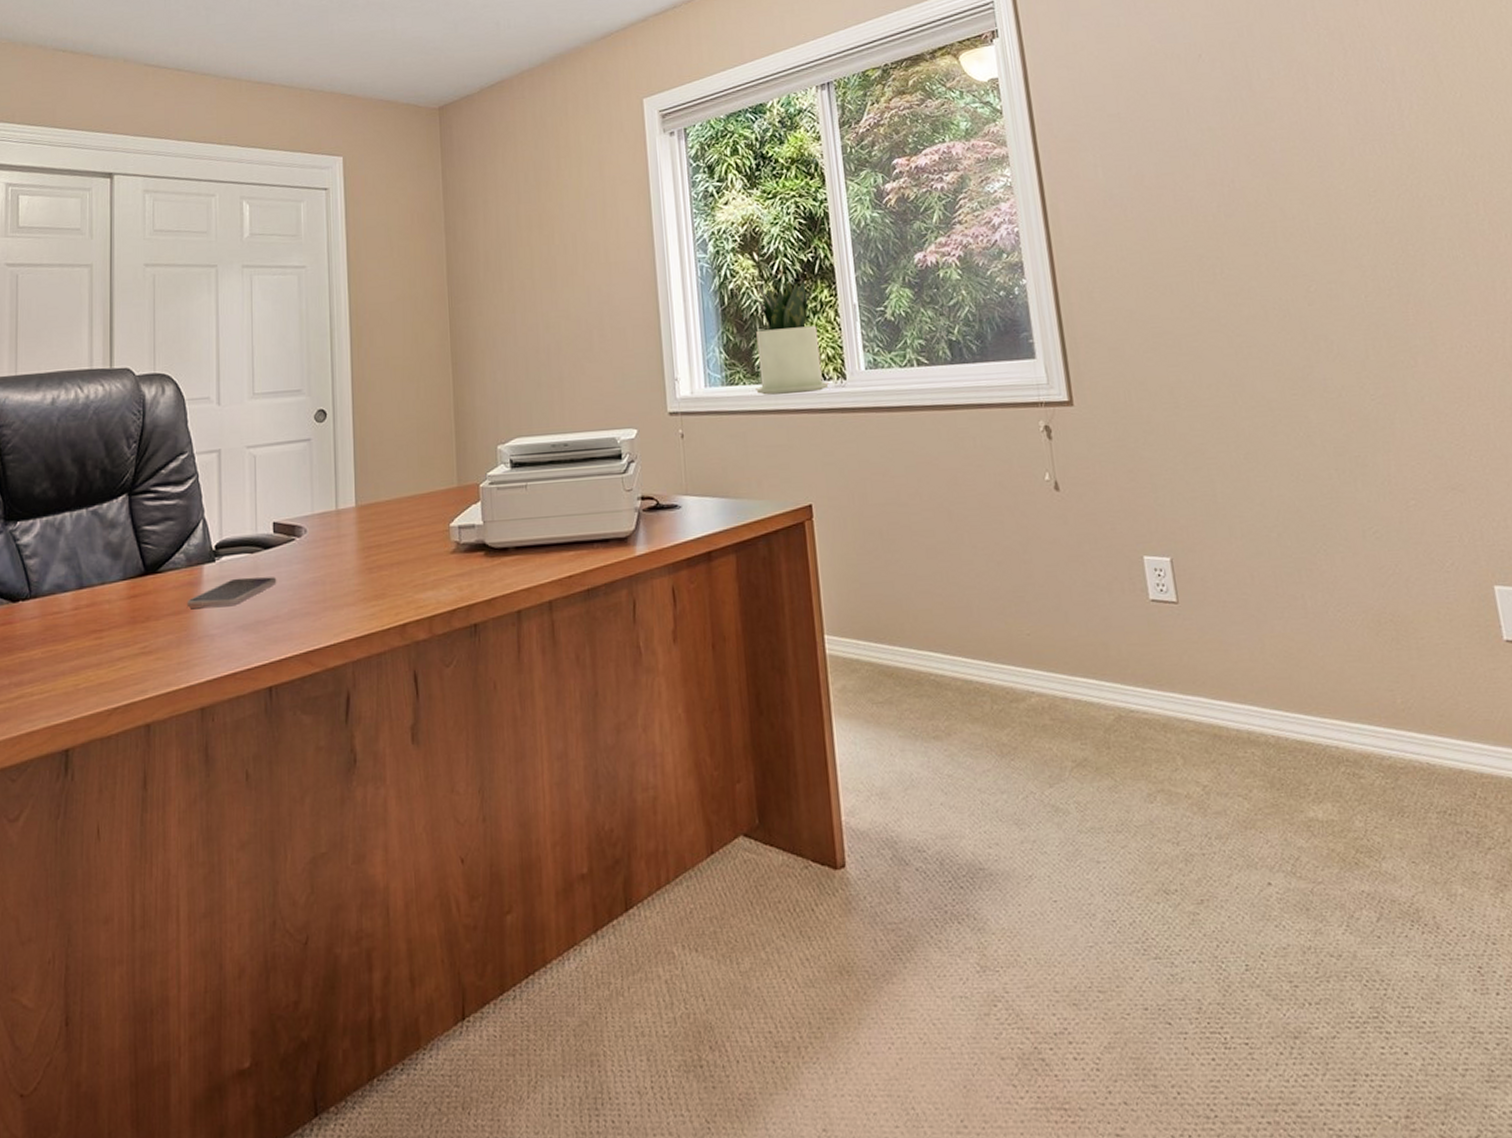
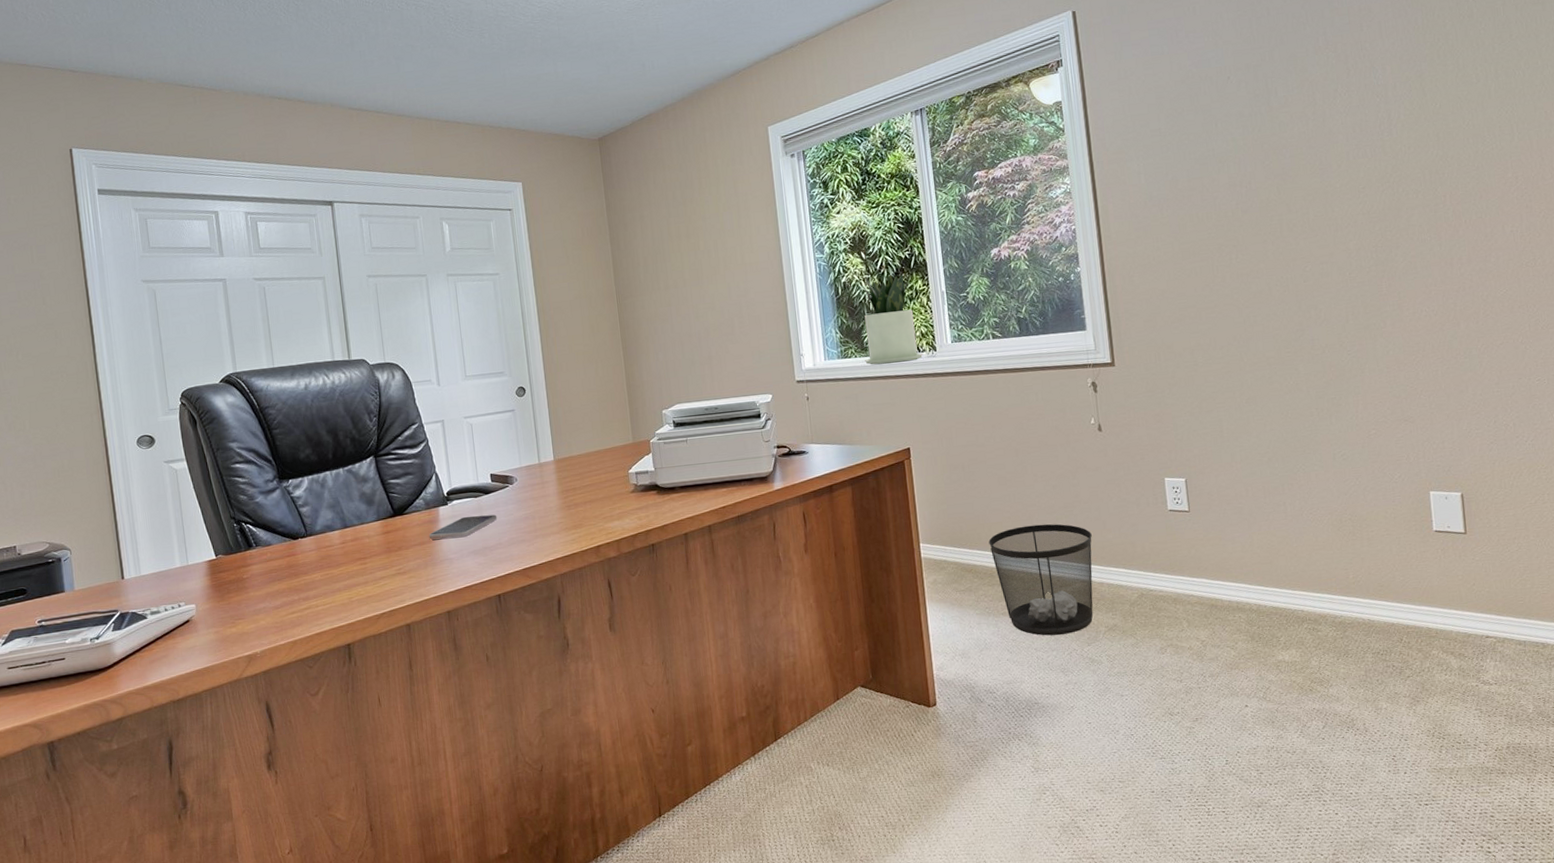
waste bin: none [914,613,1056,771] -> present [989,524,1093,636]

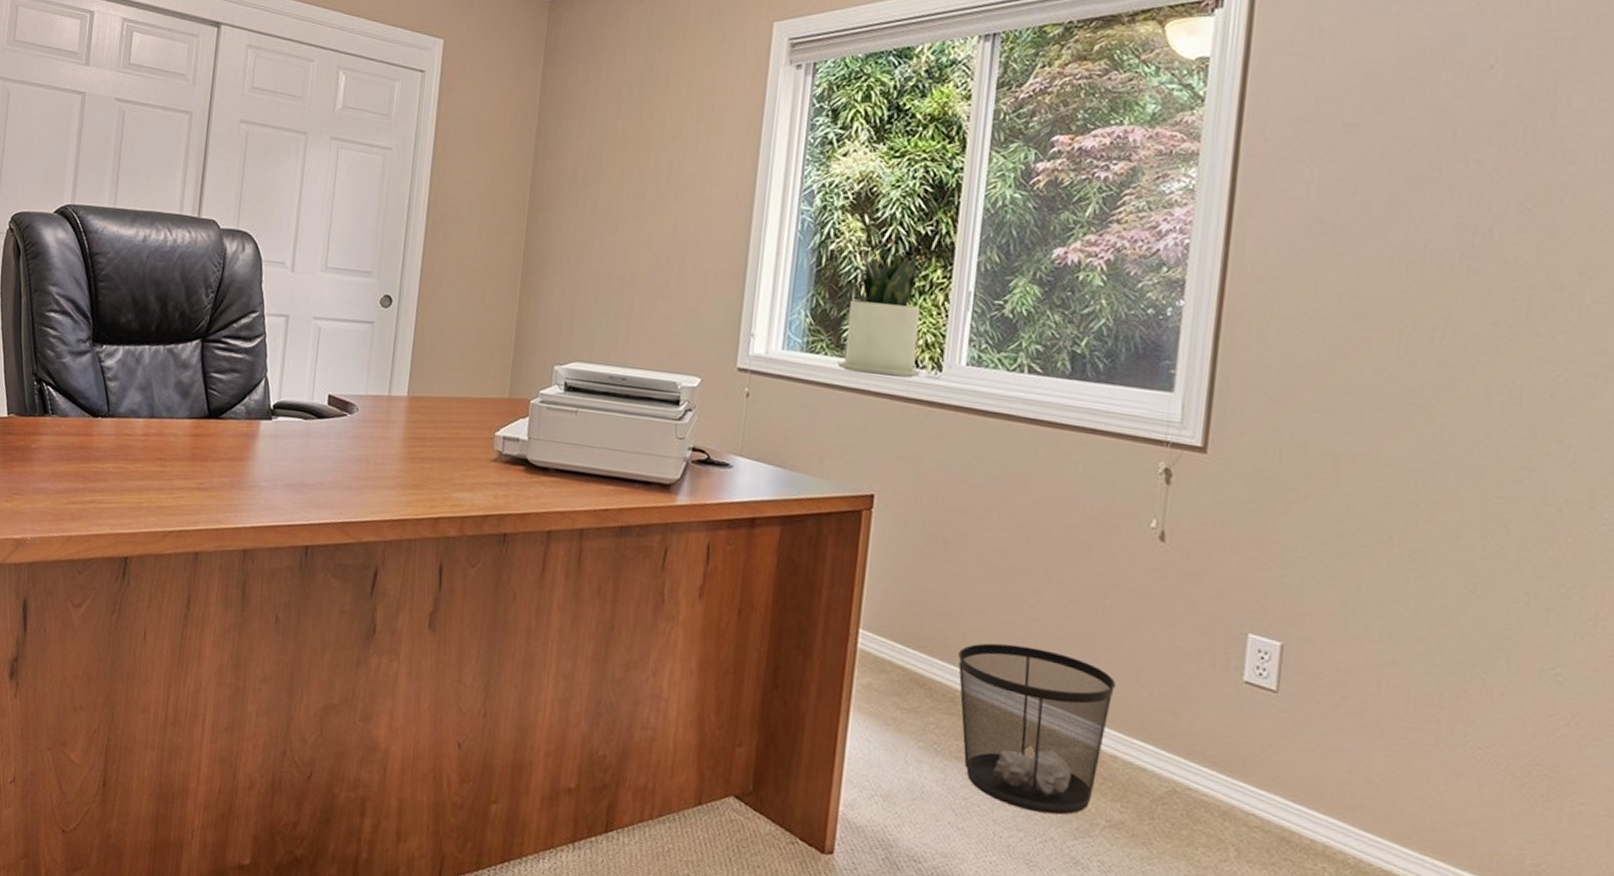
mobile phone: present [428,514,498,540] -> none [242,439,326,465]

